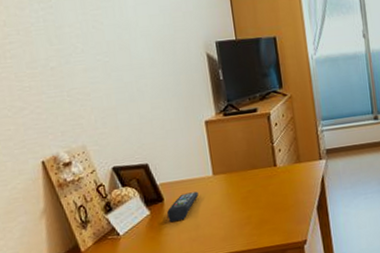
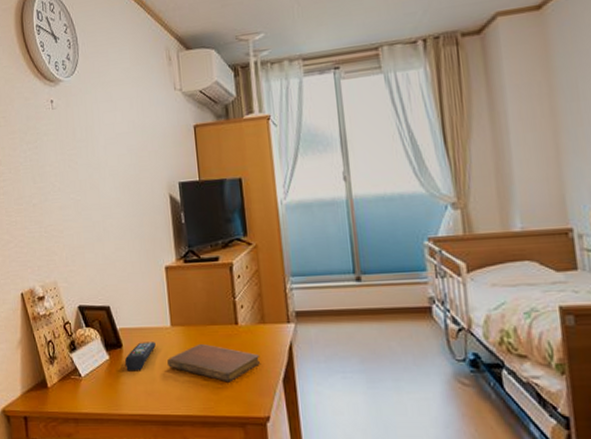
notebook: none [211,187,297,218] -> present [167,344,260,383]

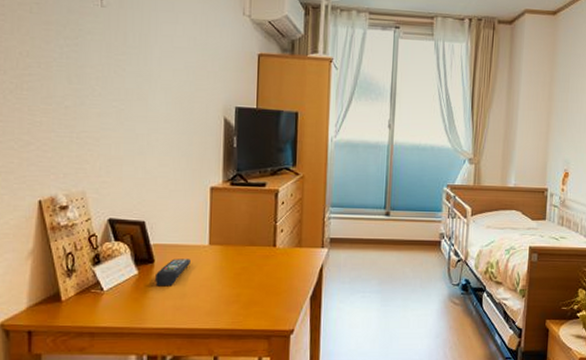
notebook: present [167,344,260,383] -> none [201,263,292,299]

